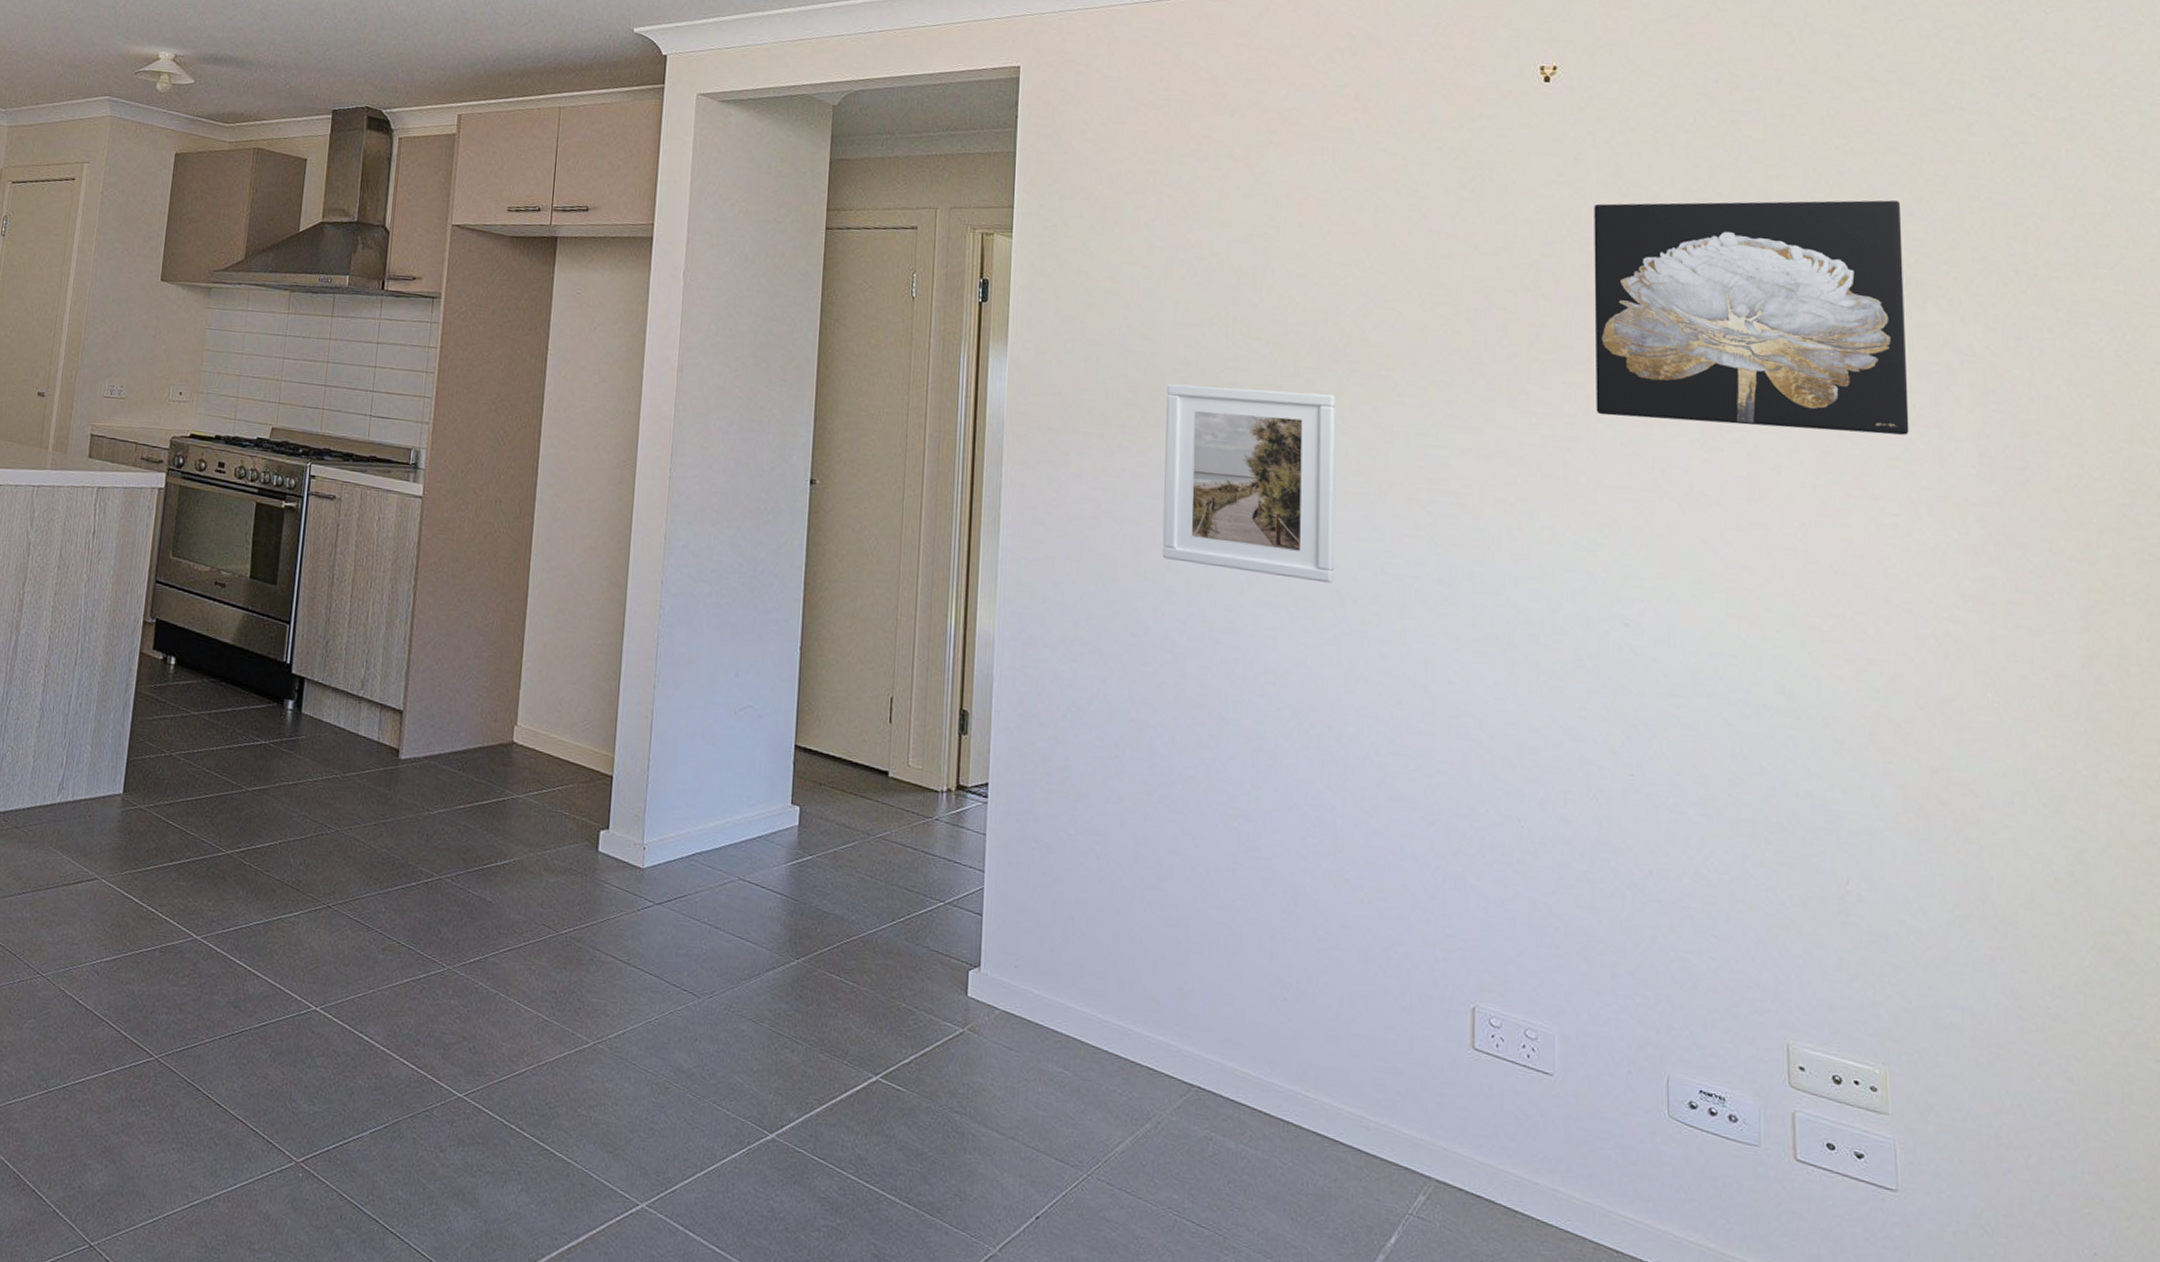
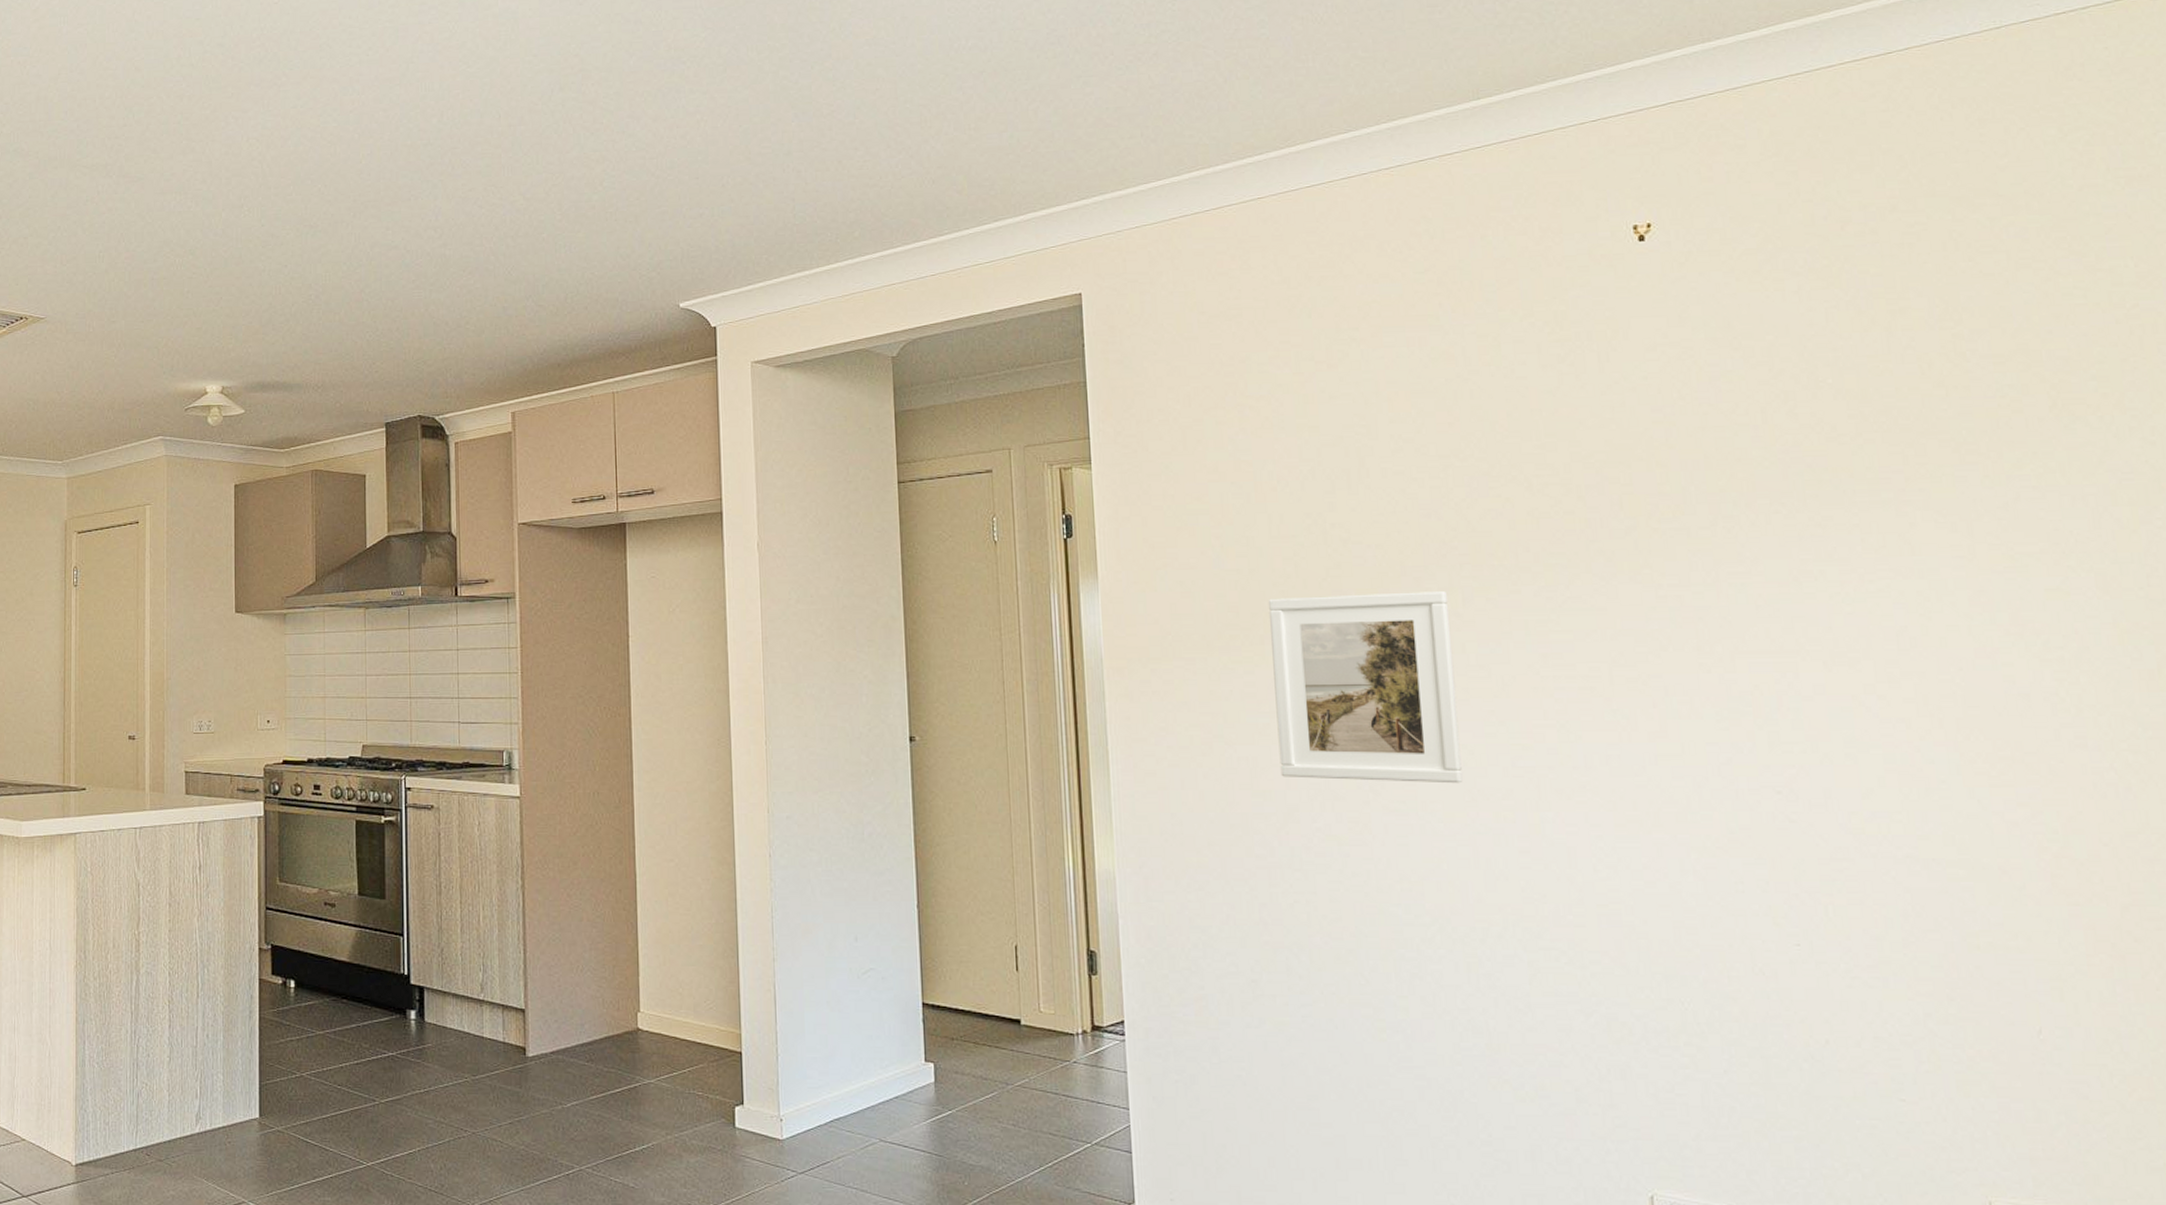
wall art: present [1594,200,1909,435] -> none [1704,320,2068,580]

